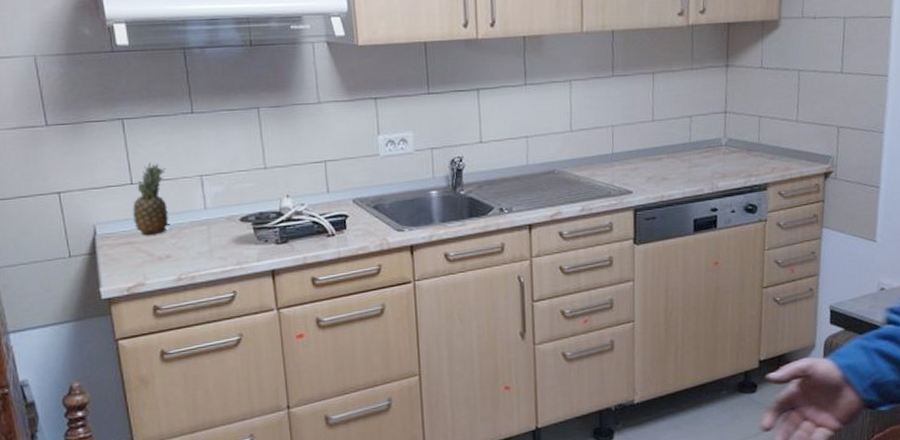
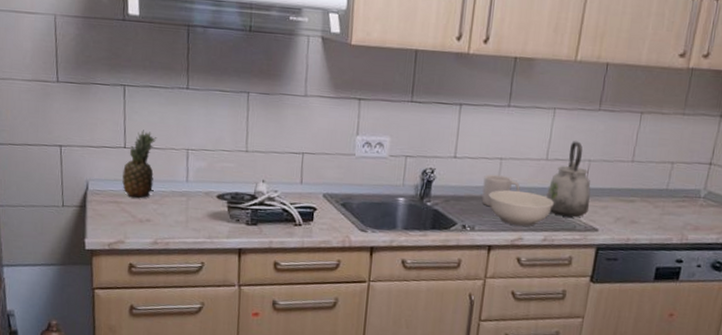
mug: none [513,153,551,185] -> present [481,174,520,206]
bowl: none [520,165,585,201] -> present [488,190,554,227]
kettle: none [577,109,621,185] -> present [546,141,591,218]

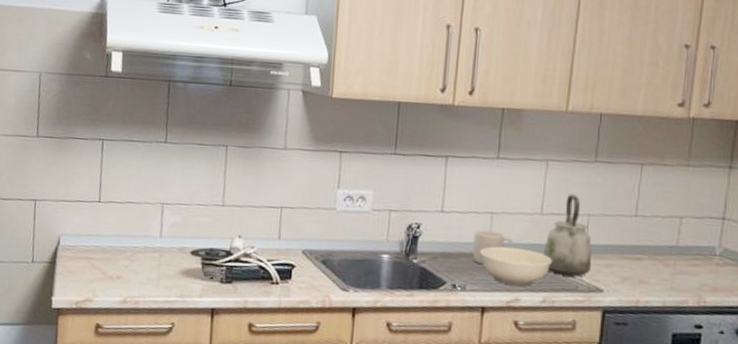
fruit: present [122,131,157,198] -> none [94,185,133,254]

